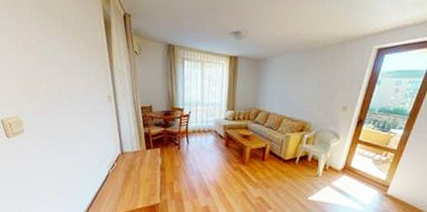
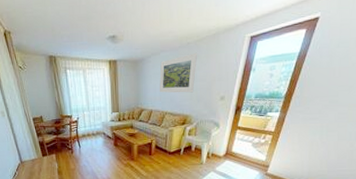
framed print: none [280,58,322,99] -> present [159,52,197,93]

